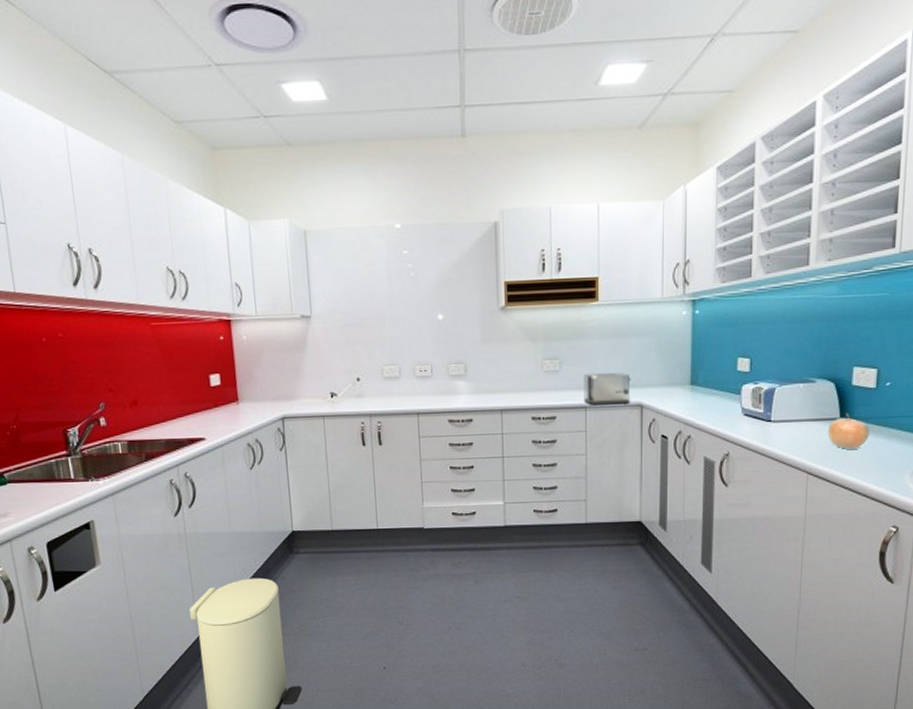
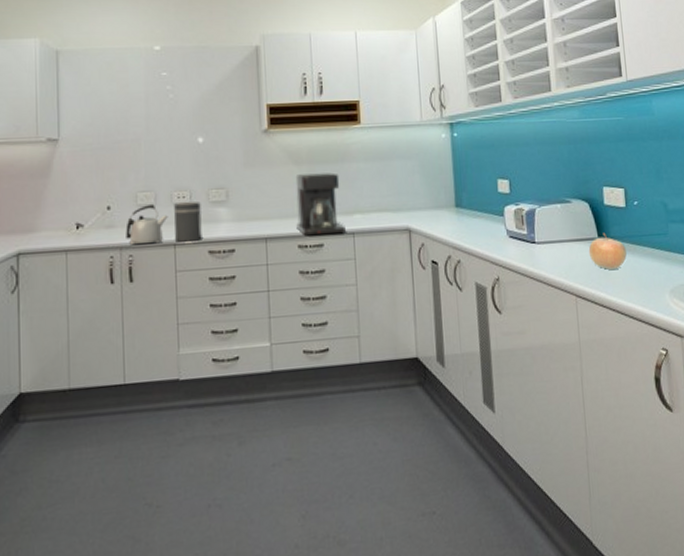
kettle: none [374,377,412,413] -> present [125,204,168,245]
cylinder: none [417,374,443,411] -> present [174,201,202,242]
coffee maker: none [531,349,578,409] -> present [295,172,346,236]
toaster: present [583,372,631,405] -> none [349,195,397,231]

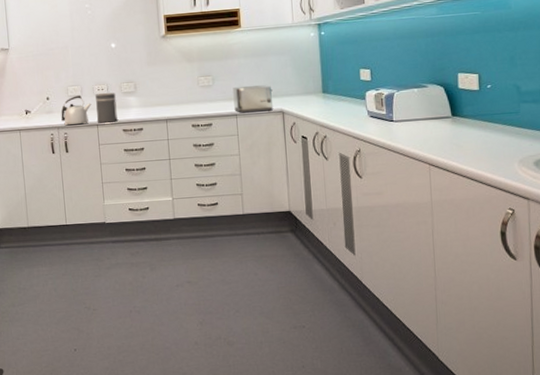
coffee maker: present [295,172,346,236] -> none [188,67,230,118]
toaster: none [349,195,397,231] -> present [233,84,273,113]
fruit: present [588,232,627,271] -> none [442,112,478,144]

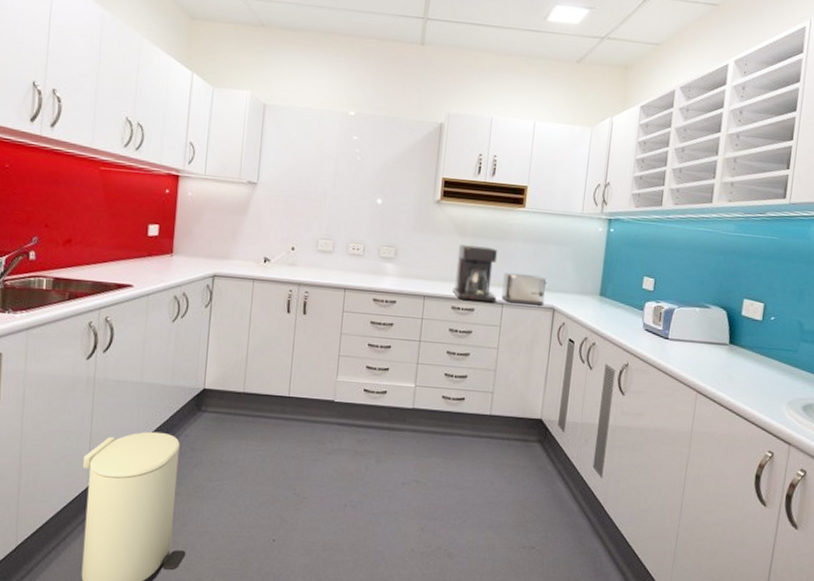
kettle: present [61,95,92,126] -> none [304,251,343,286]
cylinder: present [95,92,118,123] -> none [346,252,372,289]
coffee maker: none [188,67,230,118] -> present [452,245,498,303]

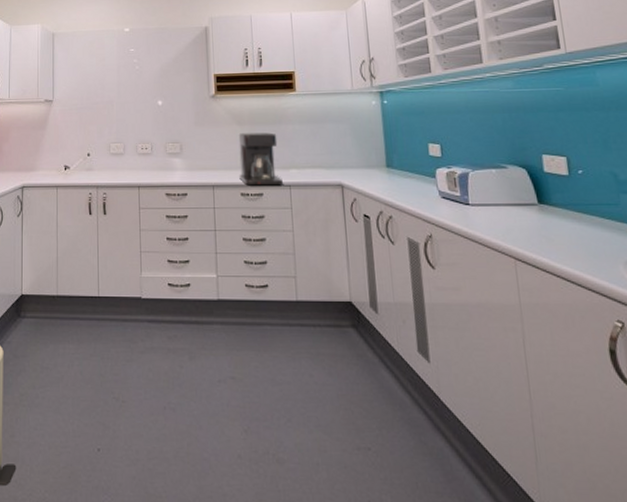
toaster: present [501,272,547,306] -> none [286,153,331,184]

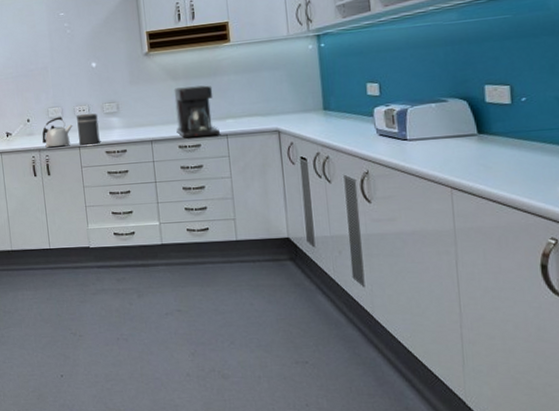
kettle: none [101,153,134,185] -> present [42,117,73,148]
cylinder: none [139,152,161,185] -> present [77,113,100,145]

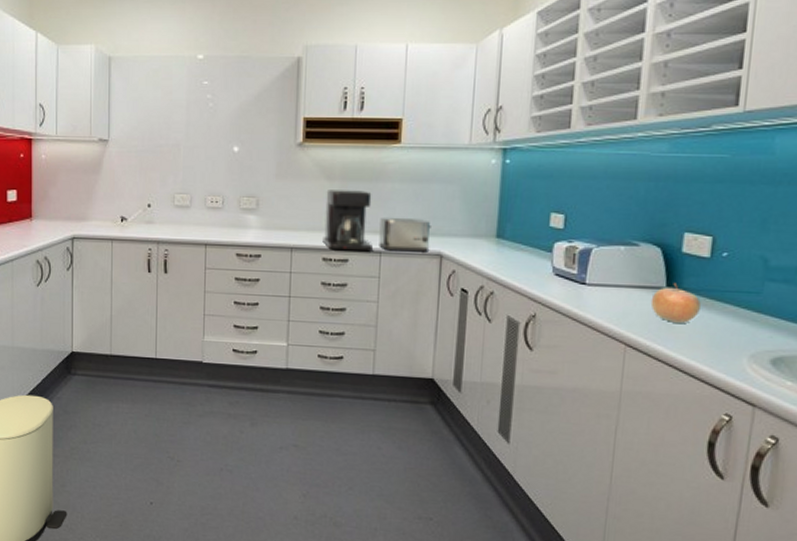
kettle: present [42,117,73,148] -> none [163,206,201,242]
cylinder: present [77,113,100,145] -> none [207,205,232,243]
toaster: none [222,102,267,133] -> present [379,217,431,252]
fruit: none [466,129,511,165] -> present [650,282,701,324]

